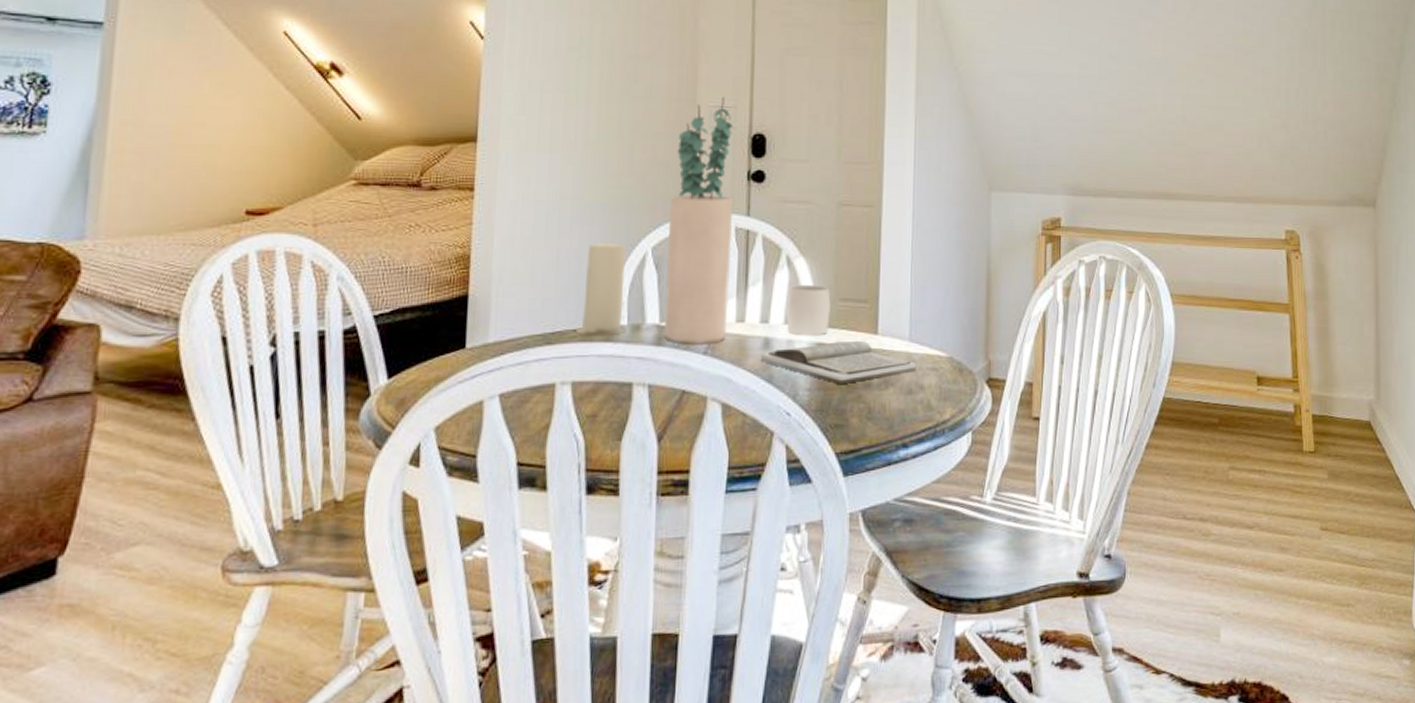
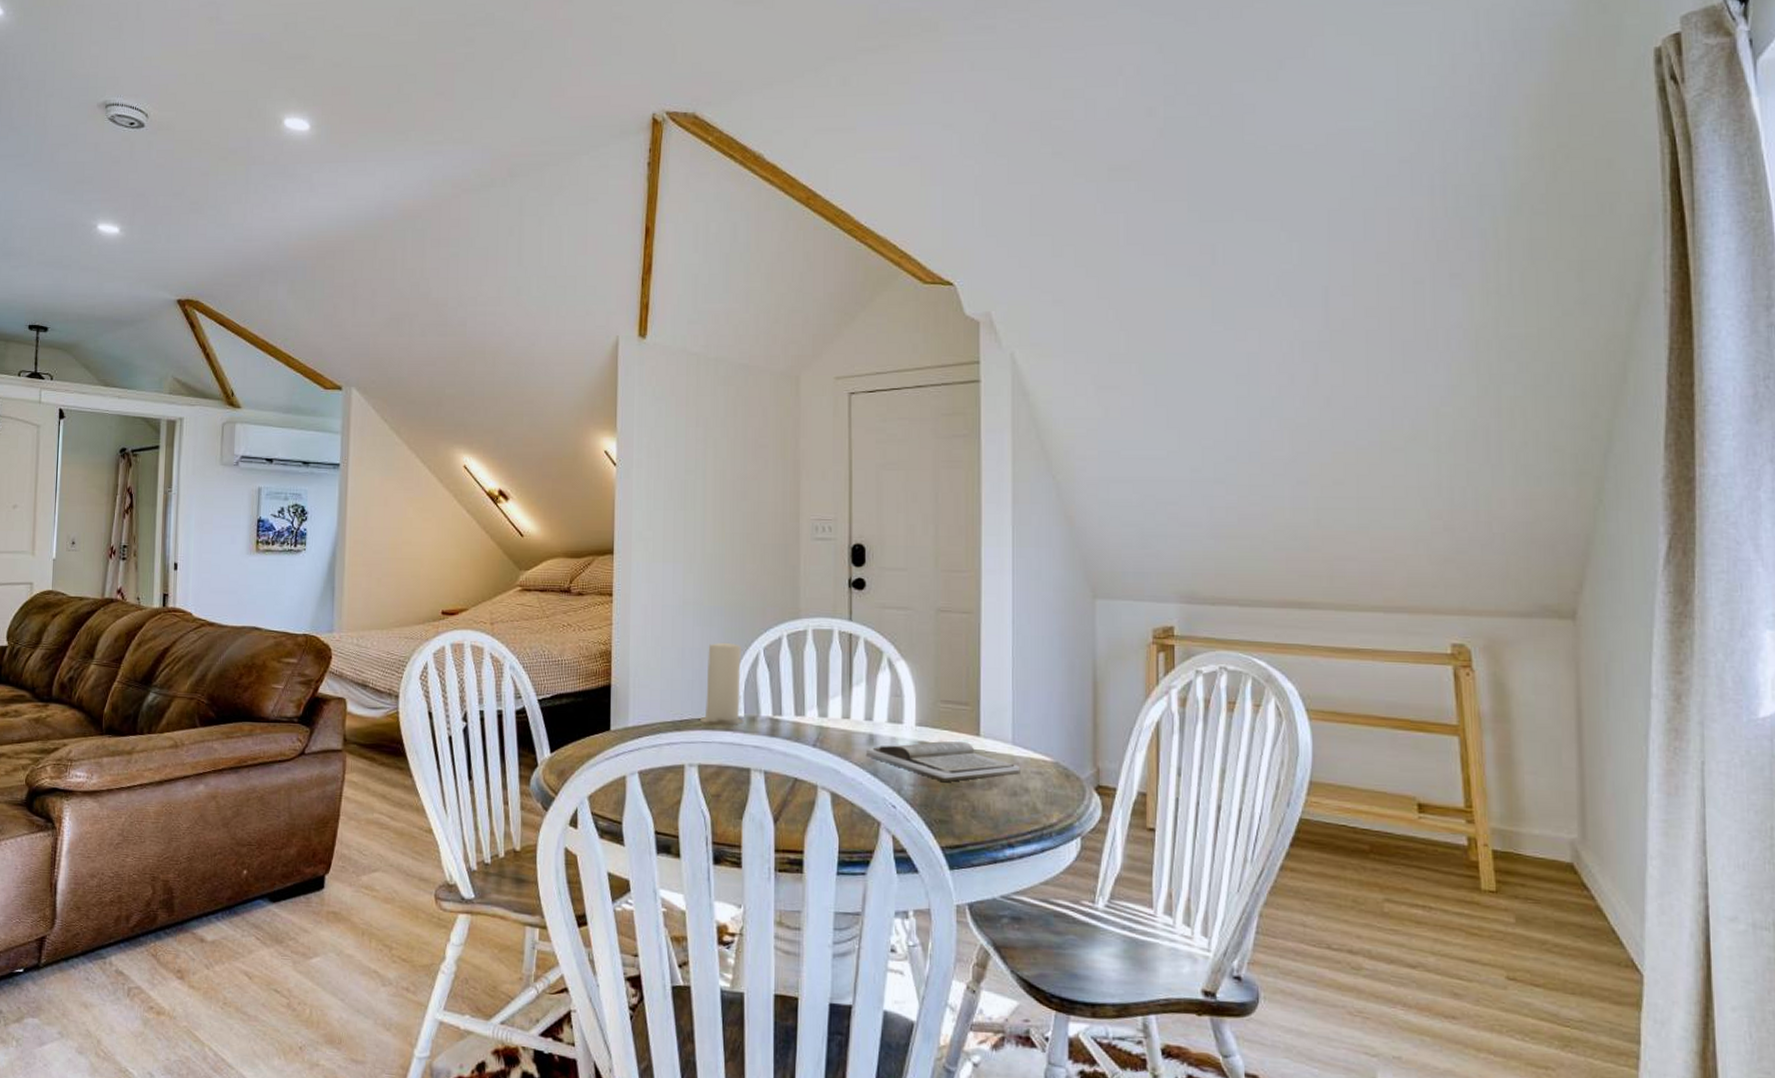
vase: present [665,96,734,346] -> none [777,510,837,739]
mug: present [786,285,831,336] -> none [889,686,932,735]

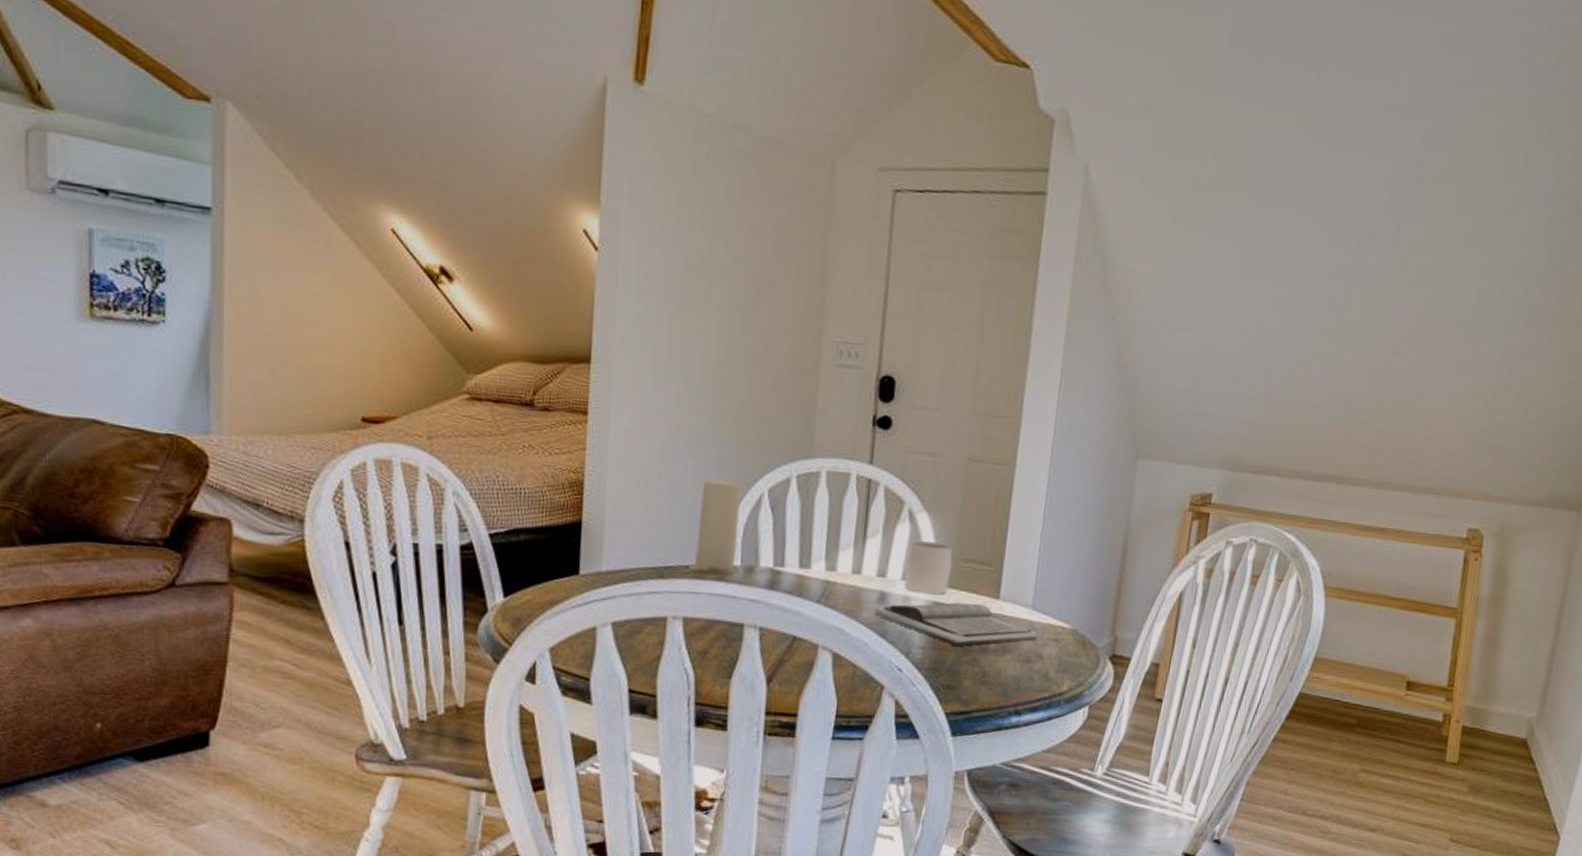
mug: none [889,686,932,735] -> present [904,540,953,595]

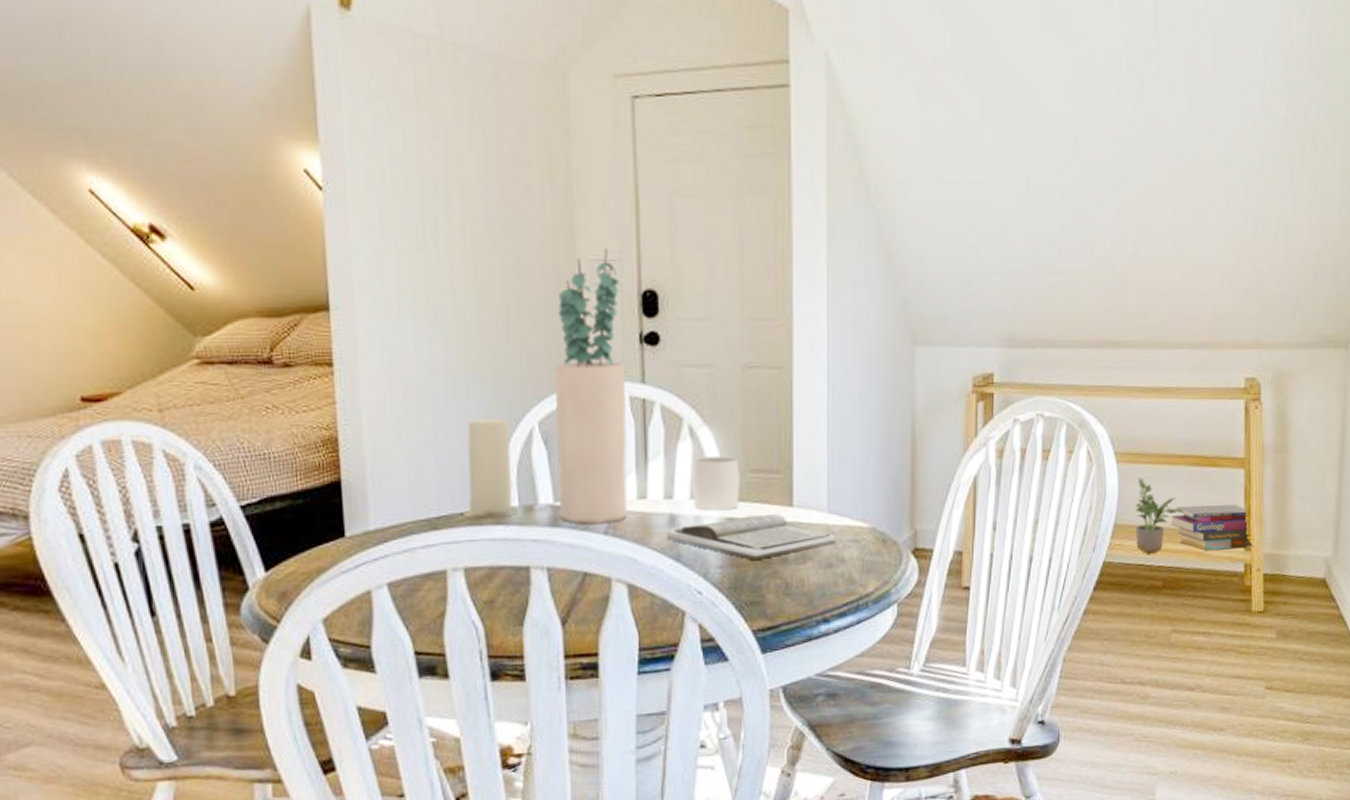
vase: none [778,331,861,594] -> present [555,248,628,526]
potted plant: none [1335,614,1388,691] -> present [1135,478,1184,554]
books: none [1372,647,1456,698] -> present [1170,504,1254,551]

